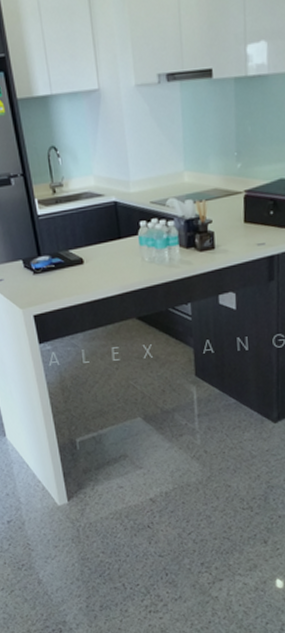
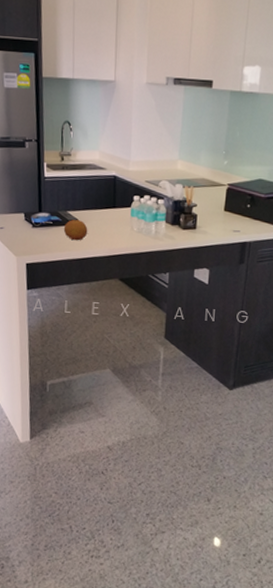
fruit: none [67,258,95,283] -> present [63,220,88,241]

